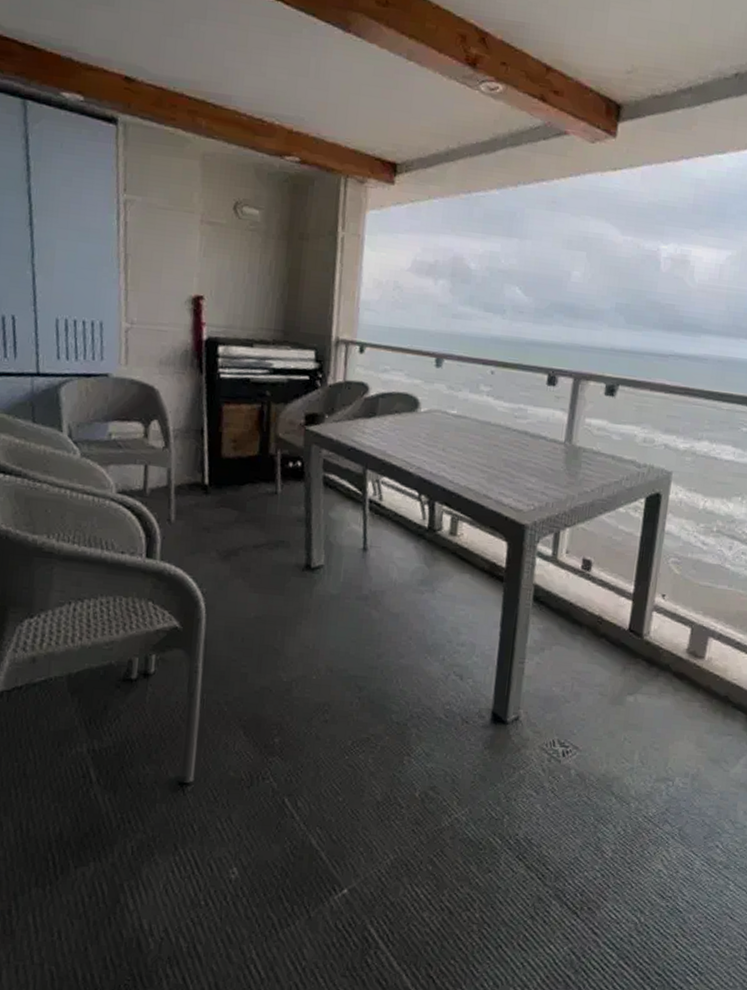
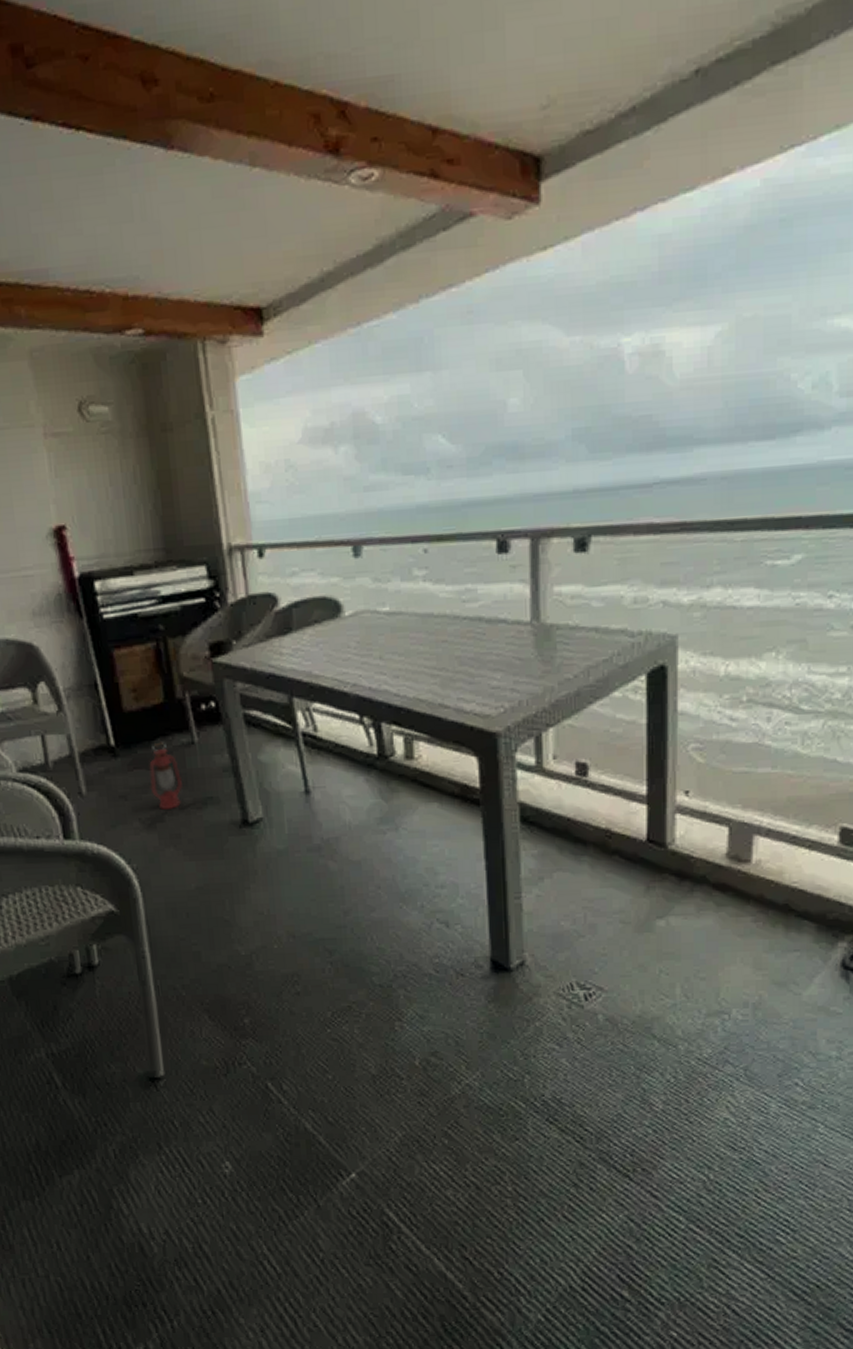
lantern: none [231,487,261,546] -> present [149,742,182,810]

